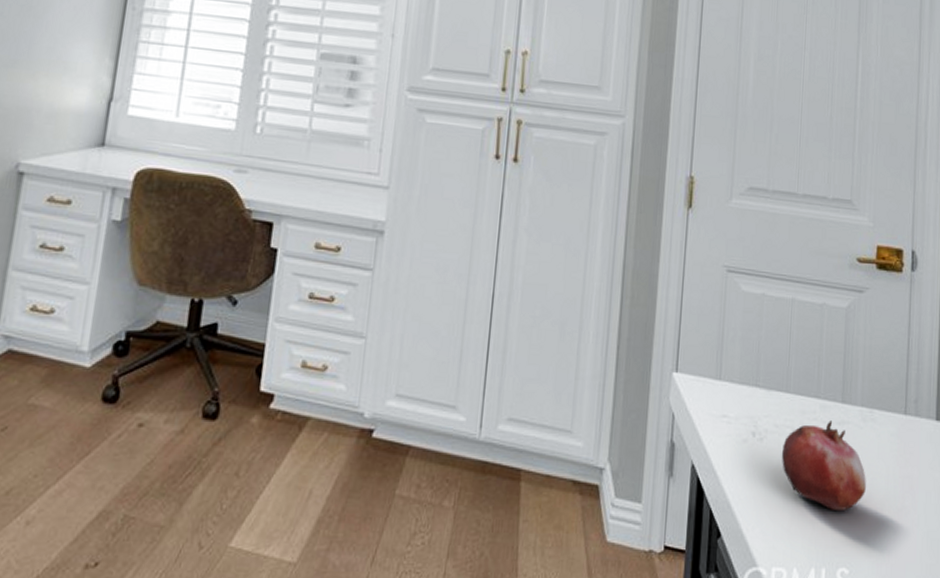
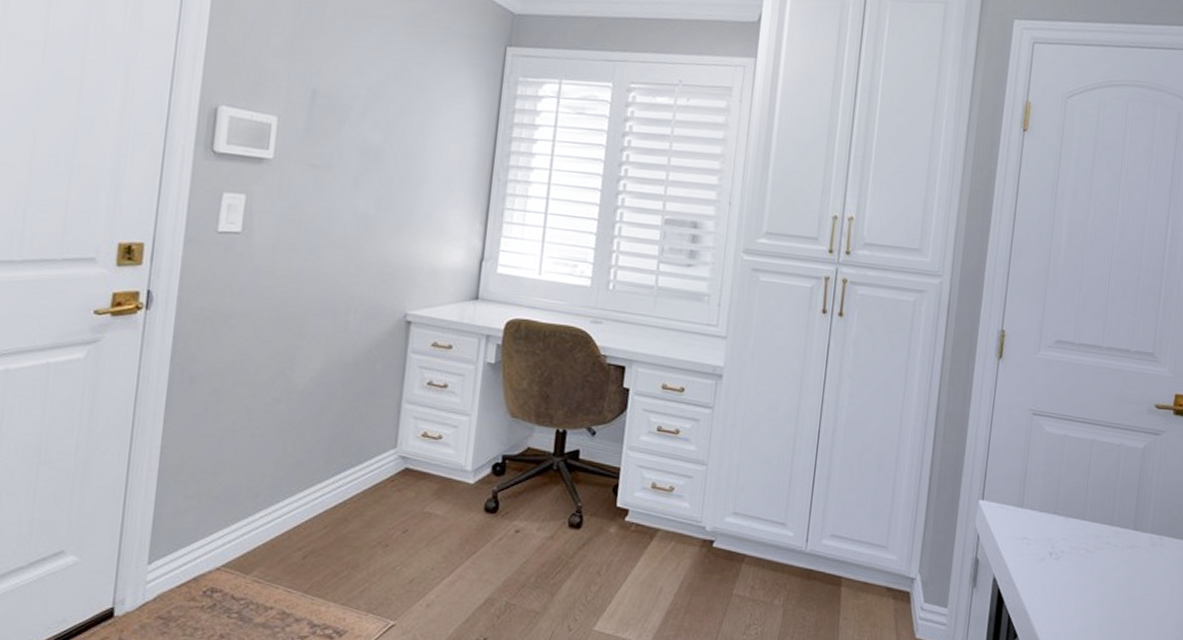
fruit: present [781,421,866,510] -> none [1075,545,1152,620]

